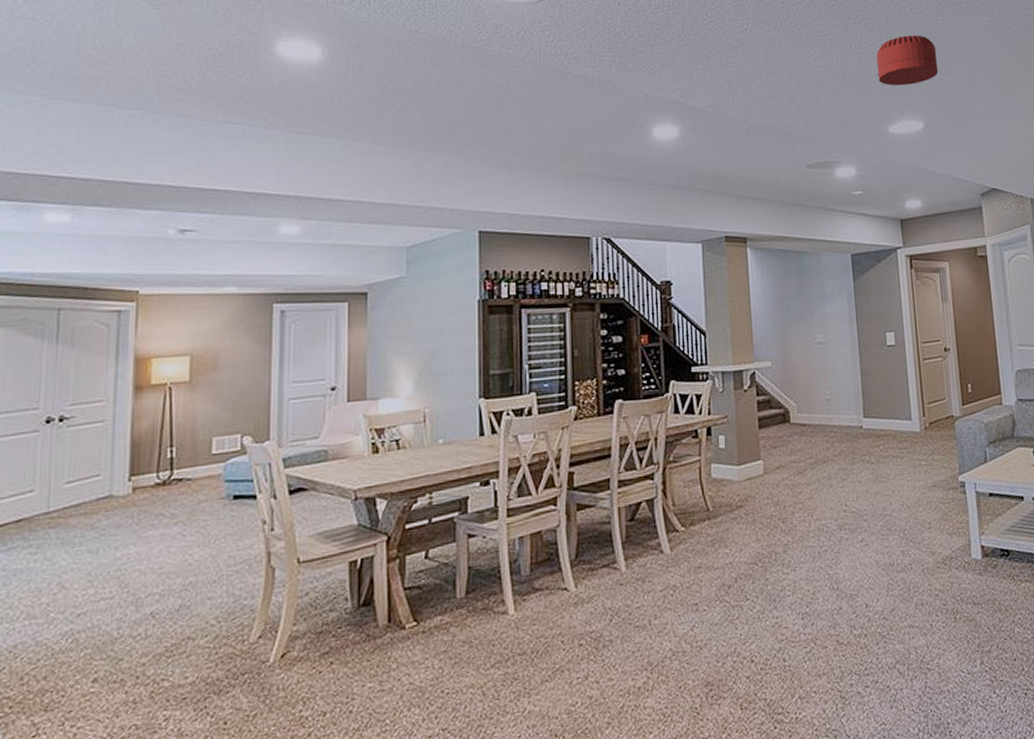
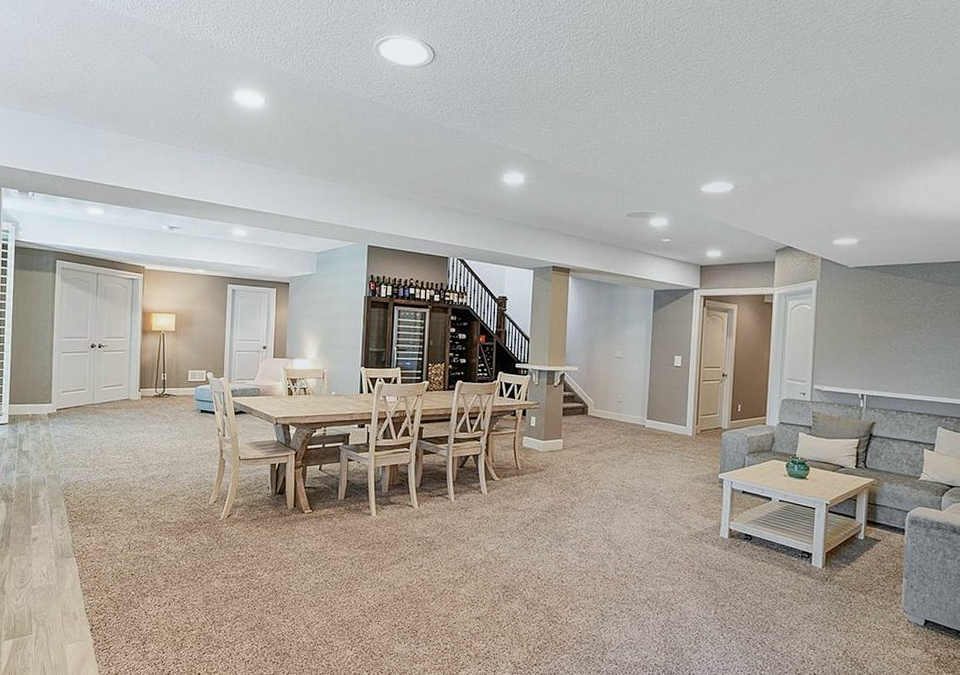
smoke detector: present [876,35,939,86] -> none [699,106,756,152]

